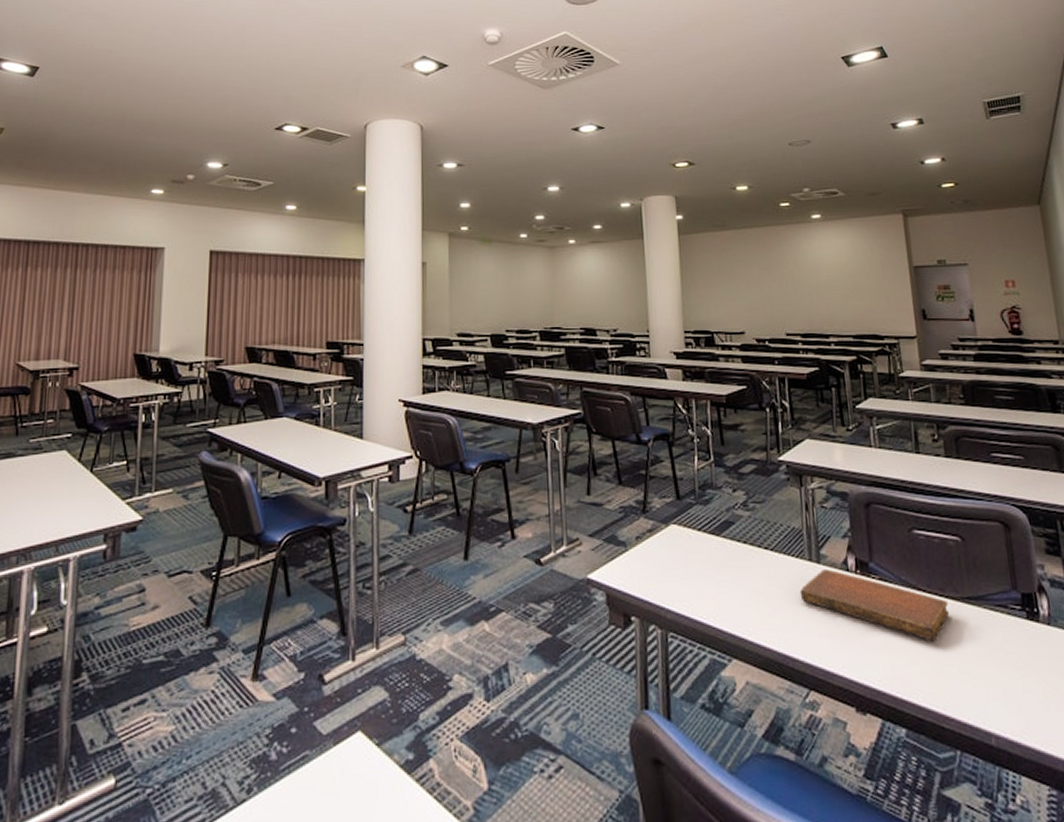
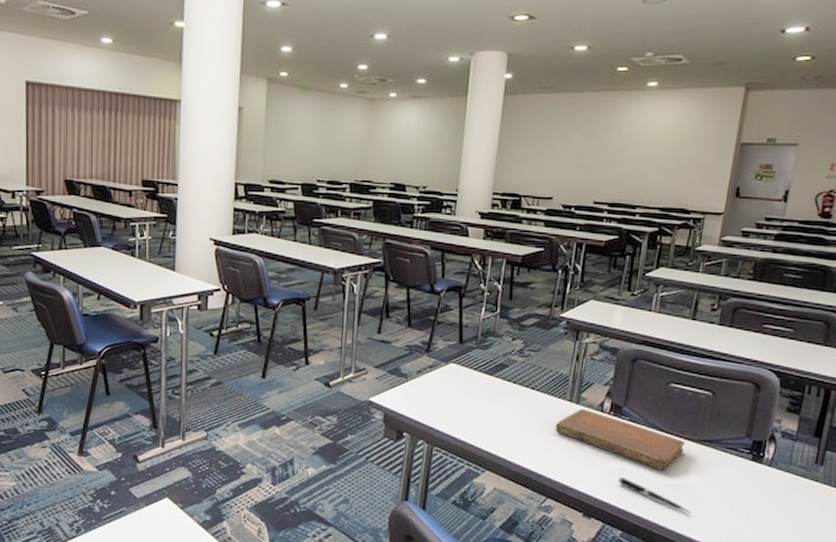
pen: none [885,653,978,697] -> present [618,476,691,513]

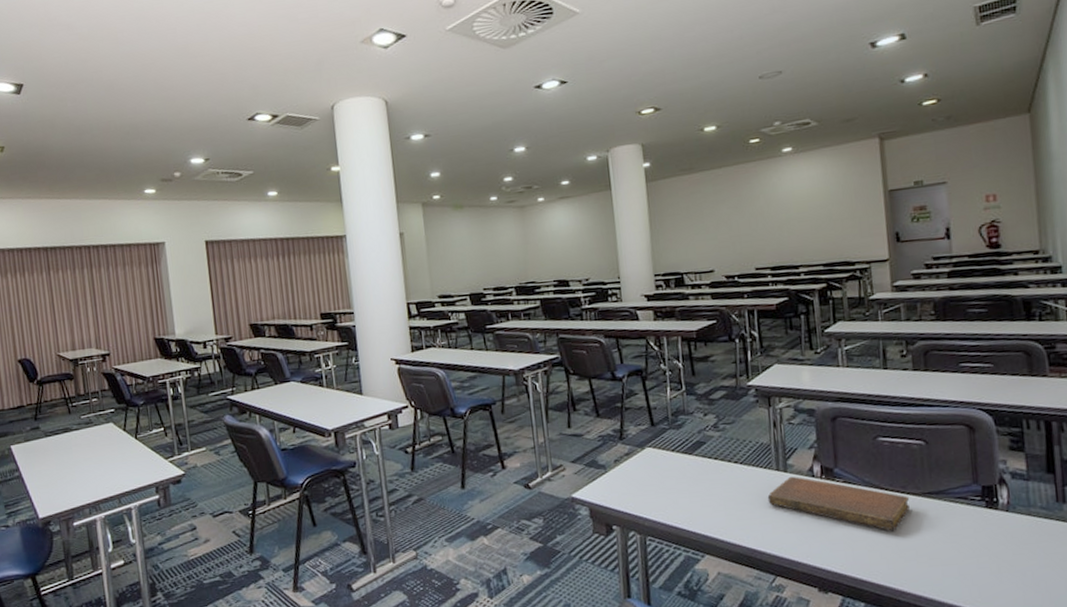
pen: present [618,476,691,513] -> none [847,543,934,574]

